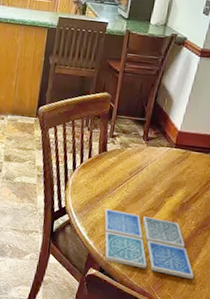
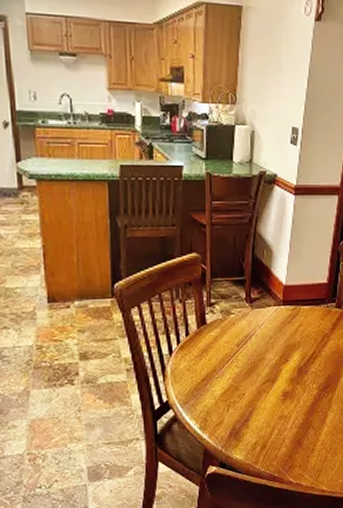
drink coaster: present [104,208,195,280] -> none [214,390,325,453]

